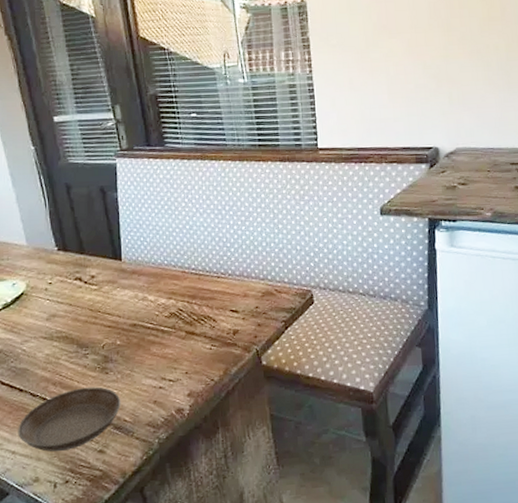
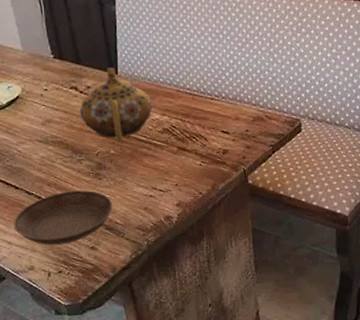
teapot: none [84,254,158,331] -> present [80,67,152,142]

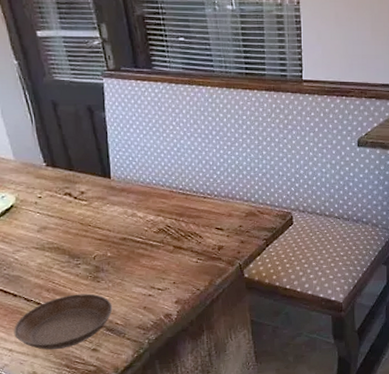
teapot: present [80,67,152,142] -> none [75,172,146,244]

